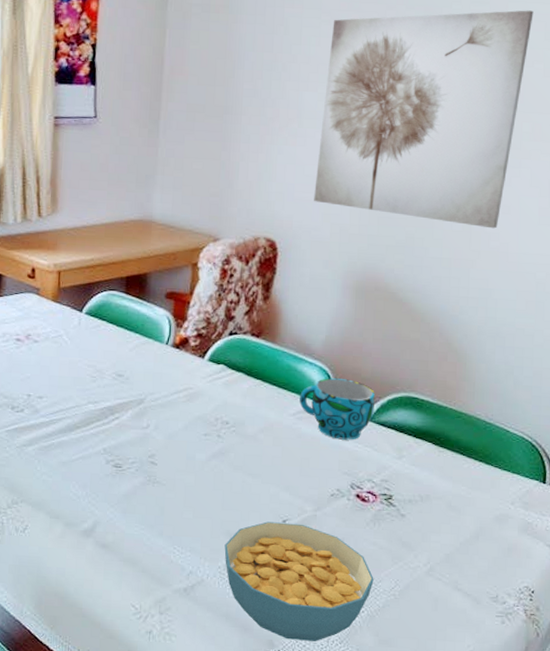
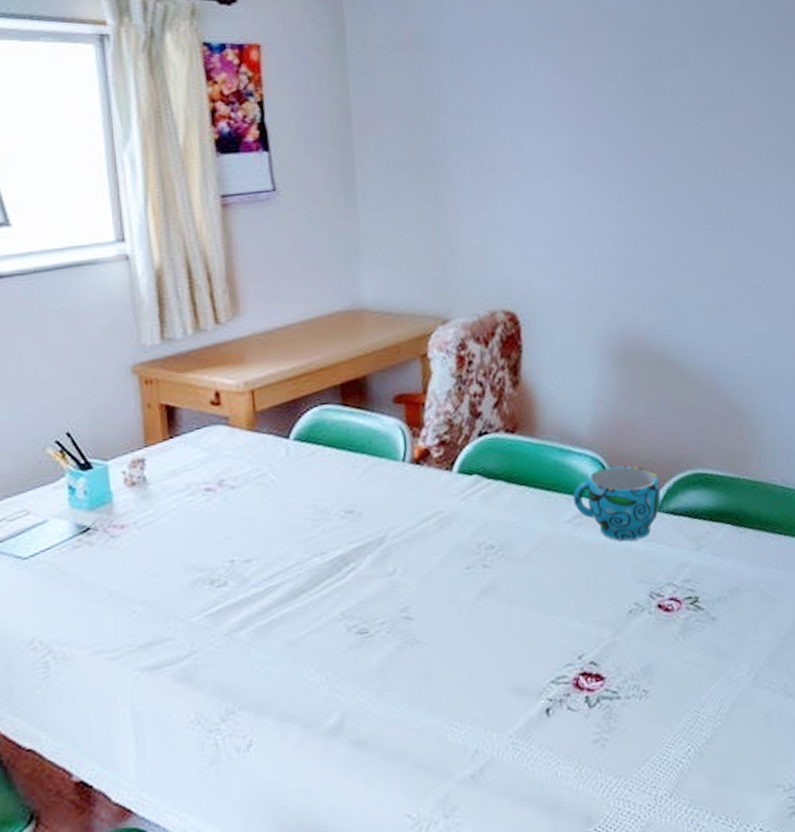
cereal bowl: present [224,521,374,641] -> none [513,656,696,810]
wall art: present [314,10,534,229] -> none [541,24,756,266]

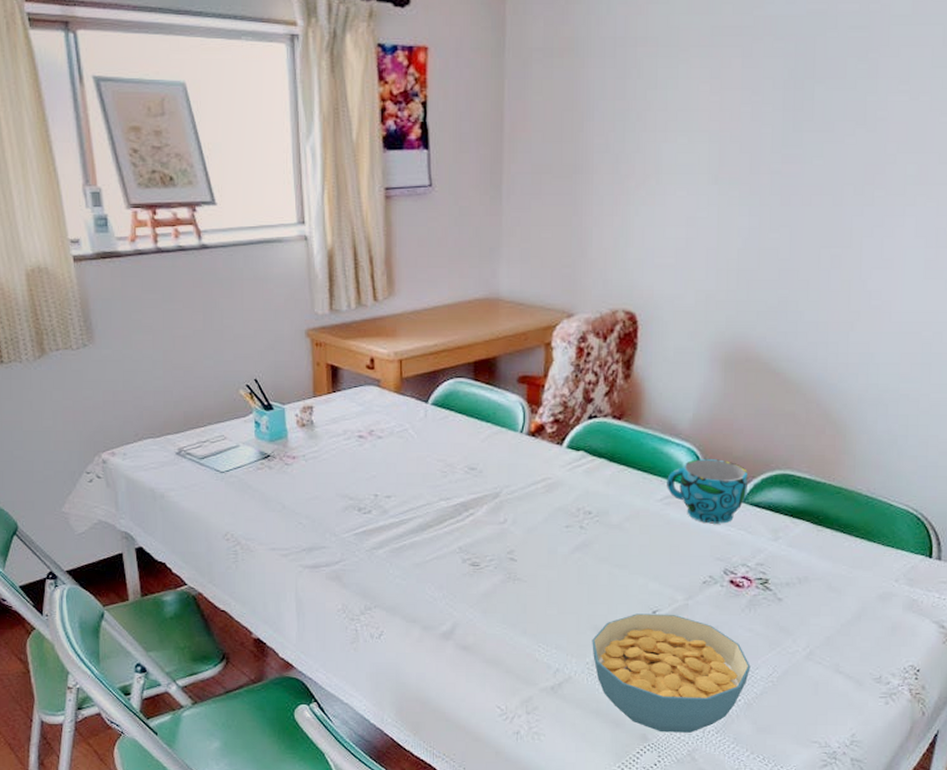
cereal bowl: none [513,656,696,810] -> present [592,613,751,733]

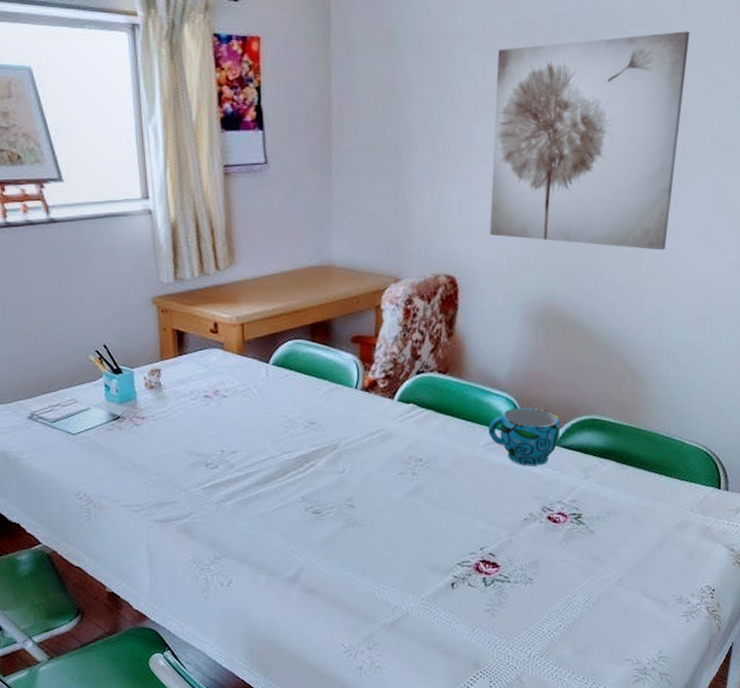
cereal bowl: present [592,613,751,733] -> none [426,550,569,660]
wall art: none [676,34,919,286] -> present [490,31,690,250]

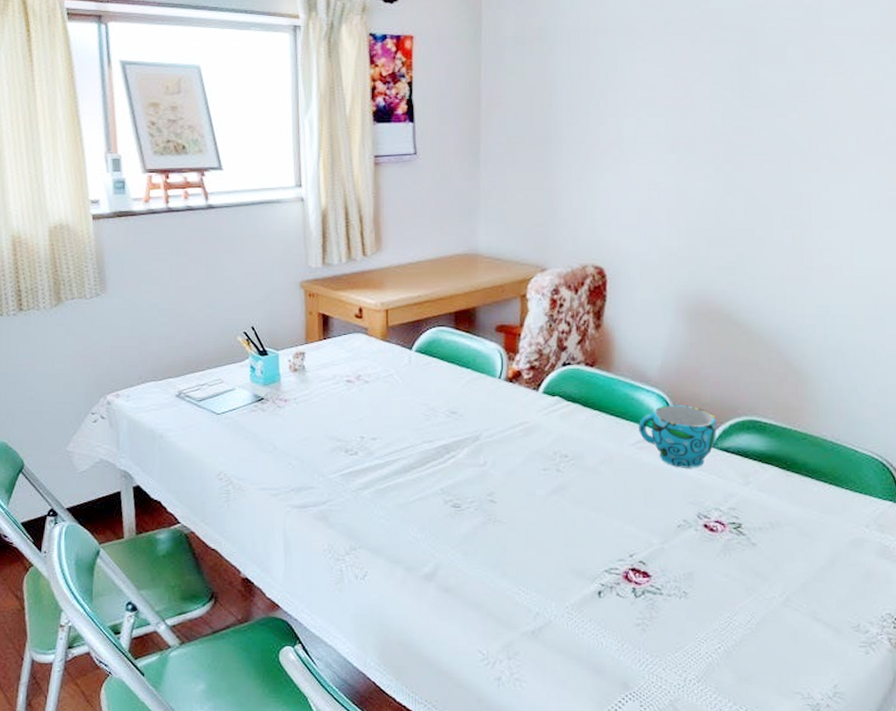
wall art: present [490,31,690,250] -> none [640,24,849,244]

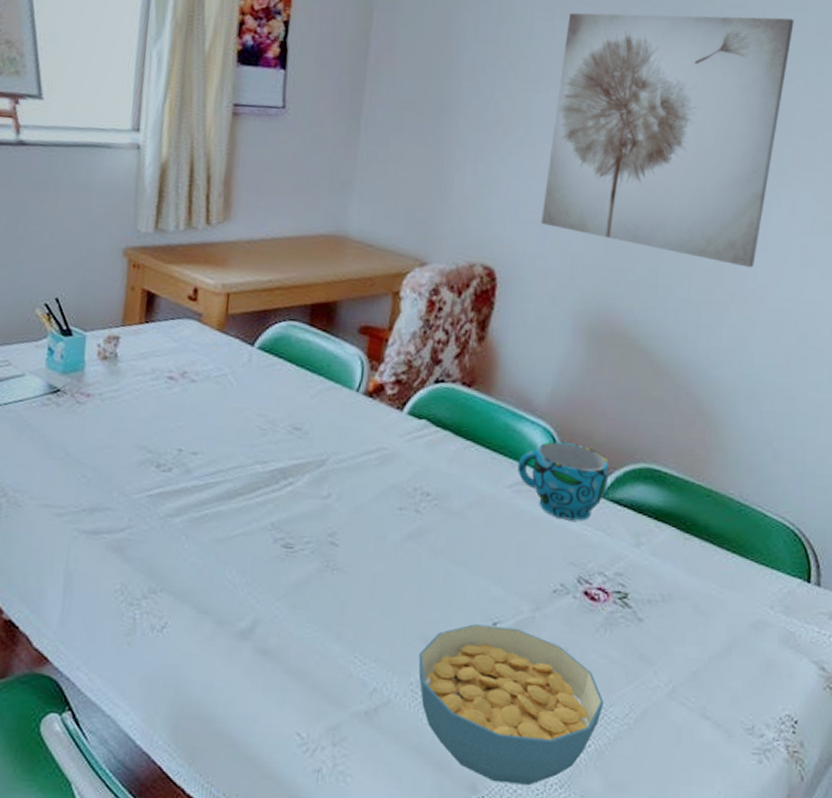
cereal bowl: none [571,557,729,681] -> present [418,624,604,785]
wall art: none [640,24,849,244] -> present [541,12,794,268]

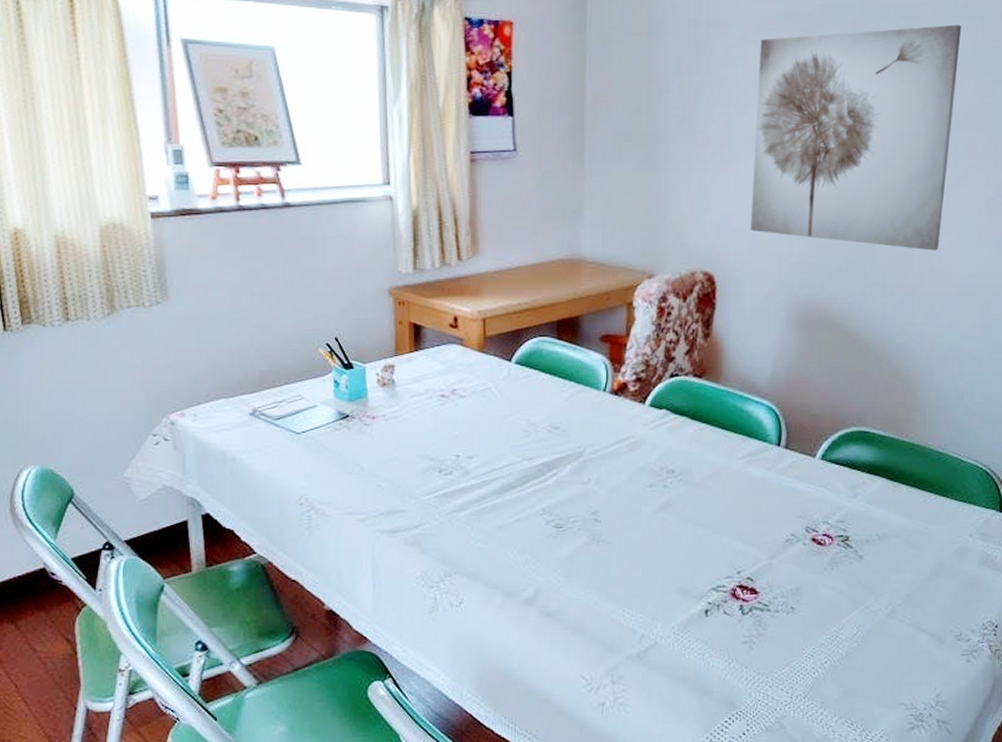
cereal bowl: present [418,624,604,785] -> none [677,574,835,699]
cup: present [518,441,609,521] -> none [748,417,825,481]

